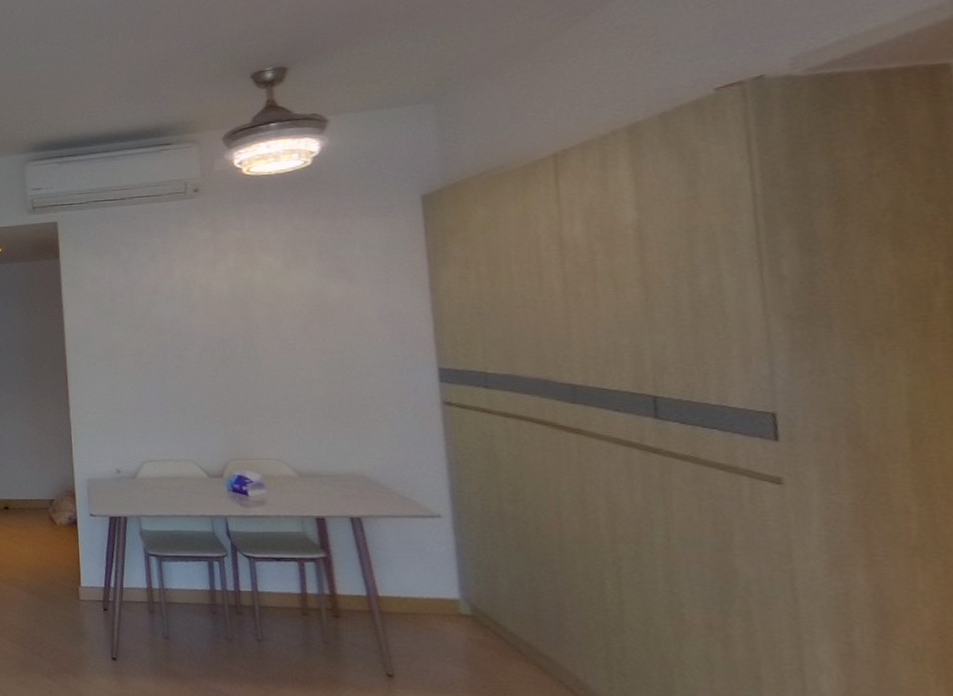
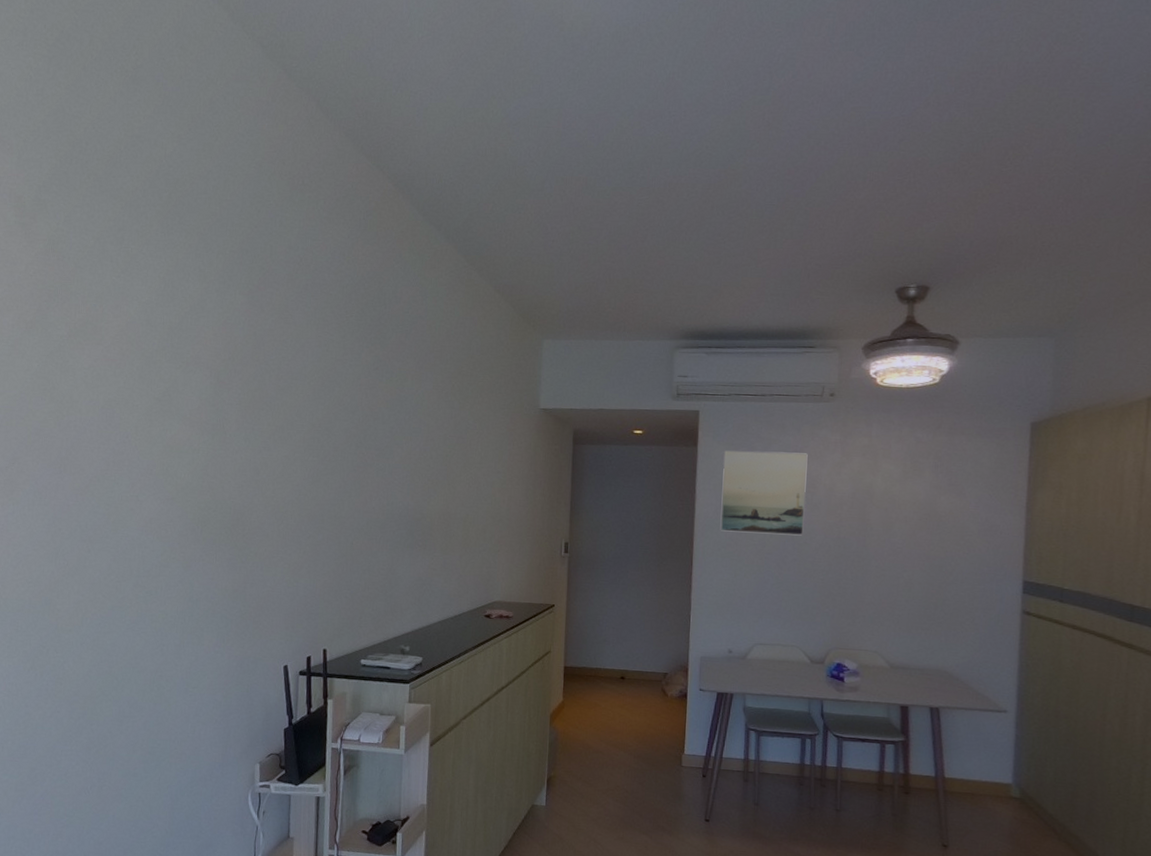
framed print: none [88,254,183,344] -> present [720,450,808,536]

